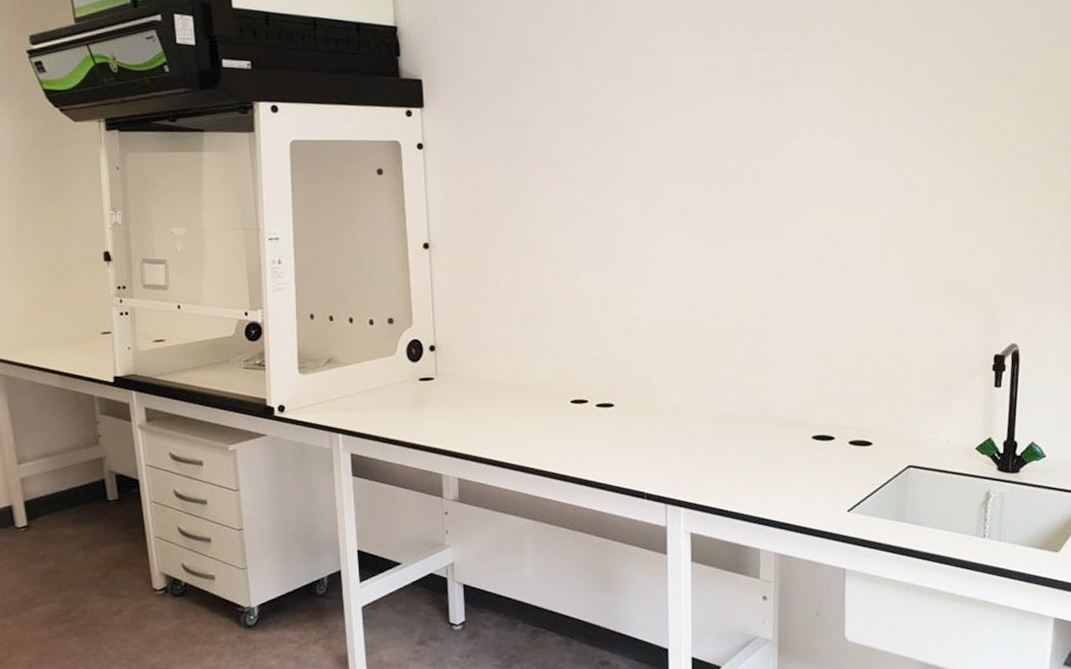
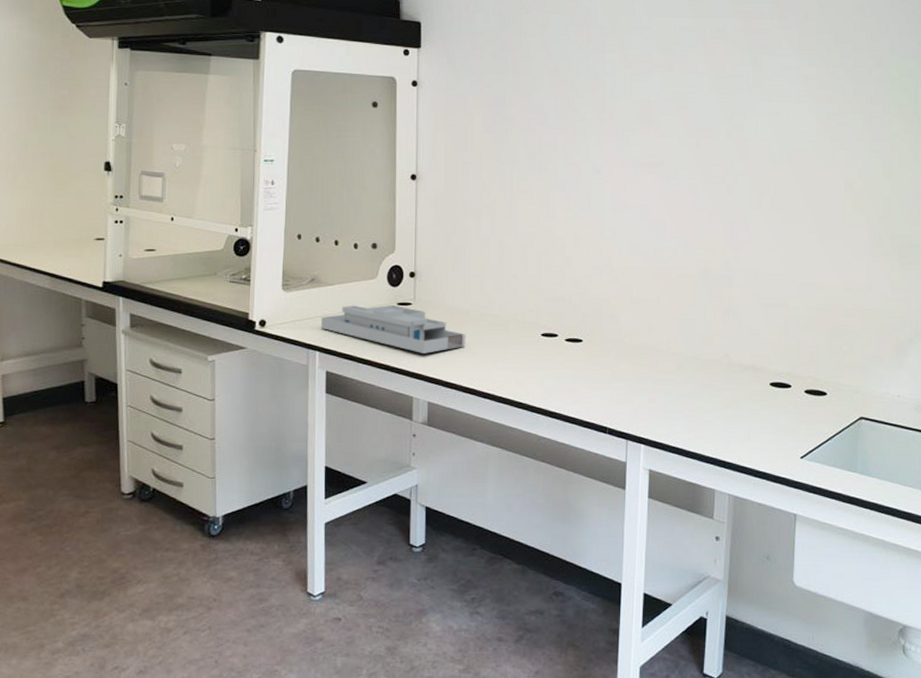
desk organizer: none [341,380,493,429] -> present [320,304,466,354]

